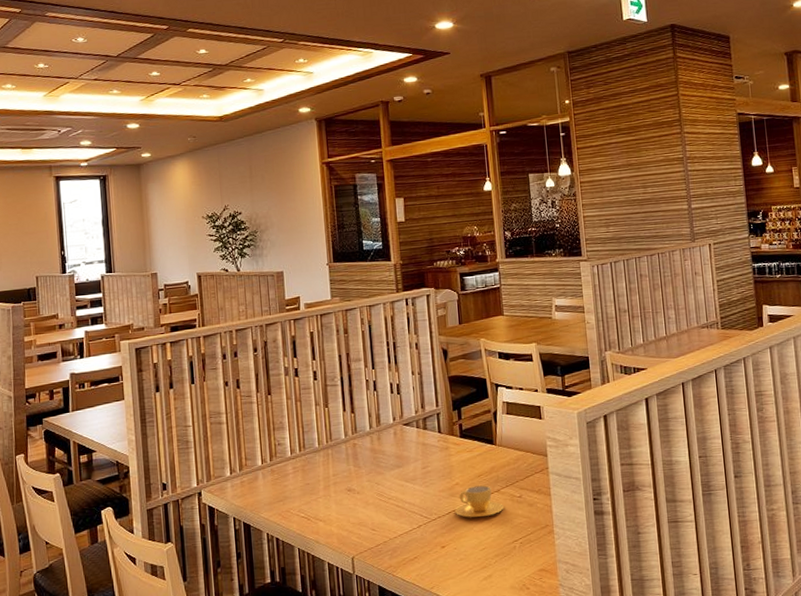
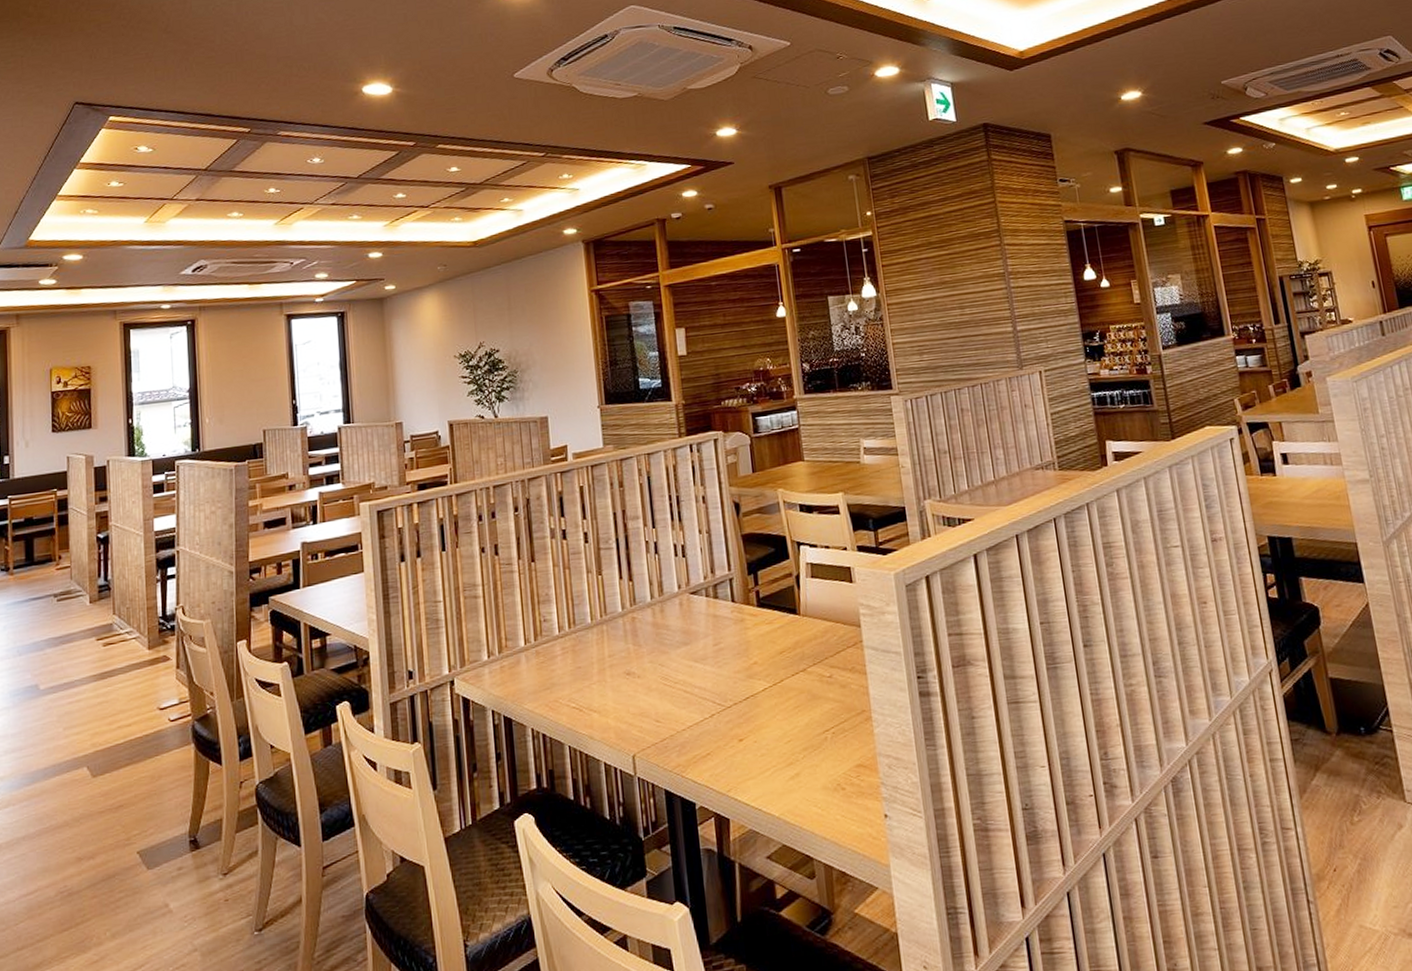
cup: present [455,485,504,518] -> none [754,663,811,704]

